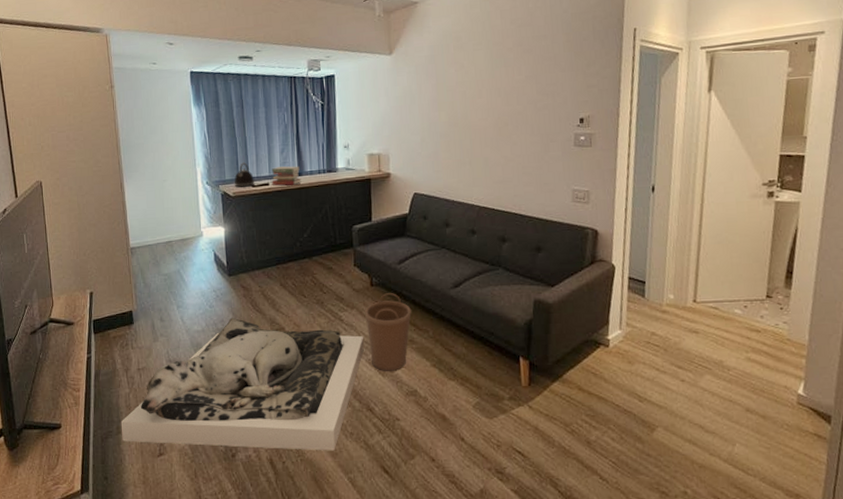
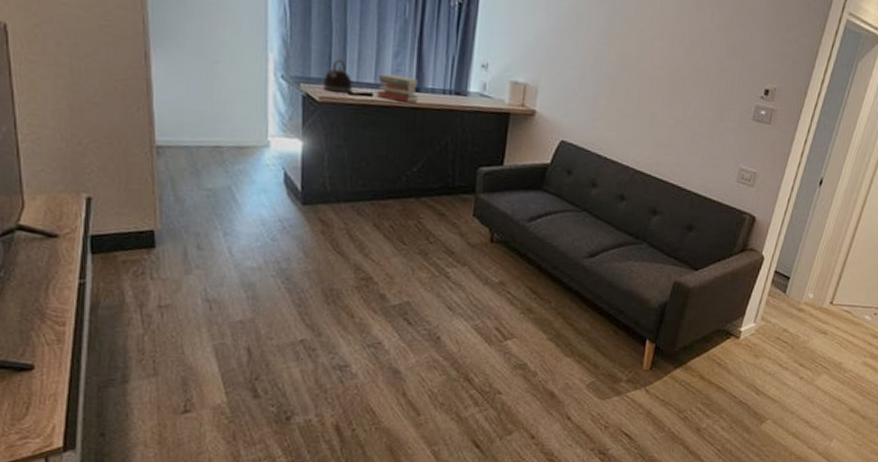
dog bed: present [120,317,364,451] -> none [128,256,473,421]
basket: present [365,293,411,371] -> none [478,253,535,341]

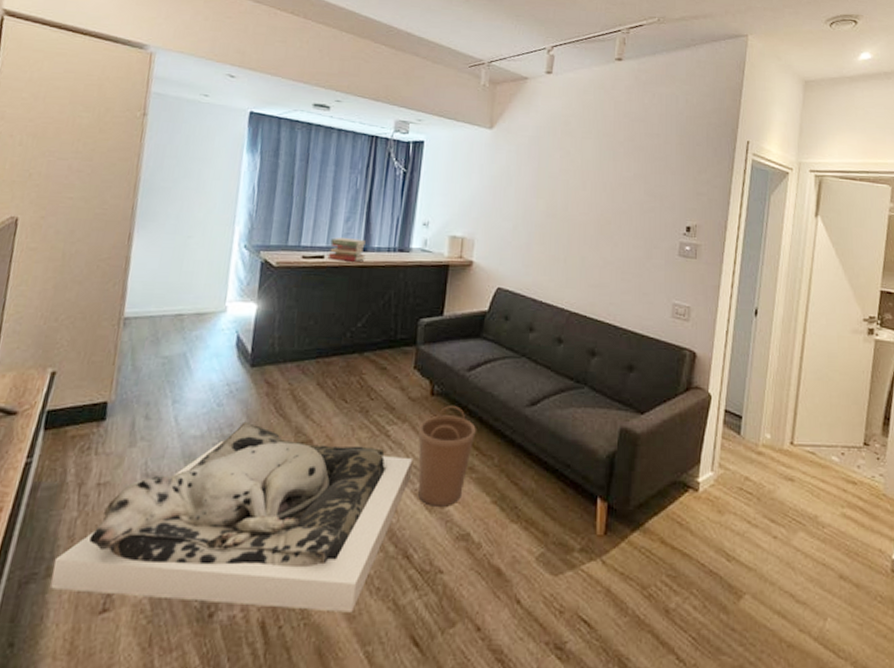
dog bed: none [128,256,473,421] -> present [50,421,414,613]
kettle: present [322,58,352,94] -> none [279,227,307,257]
basket: none [478,253,535,341] -> present [418,406,476,507]

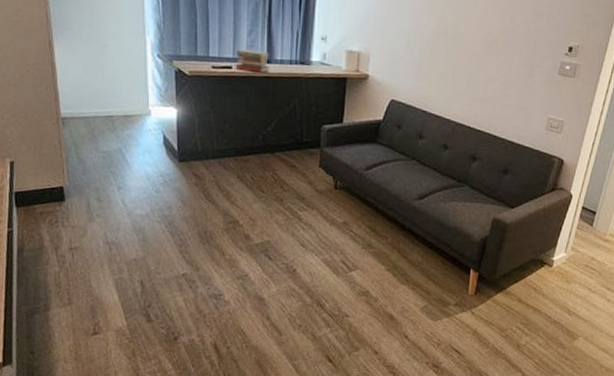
dog bed: present [50,421,414,613] -> none [49,205,322,340]
basket: present [418,406,476,507] -> none [325,197,373,272]

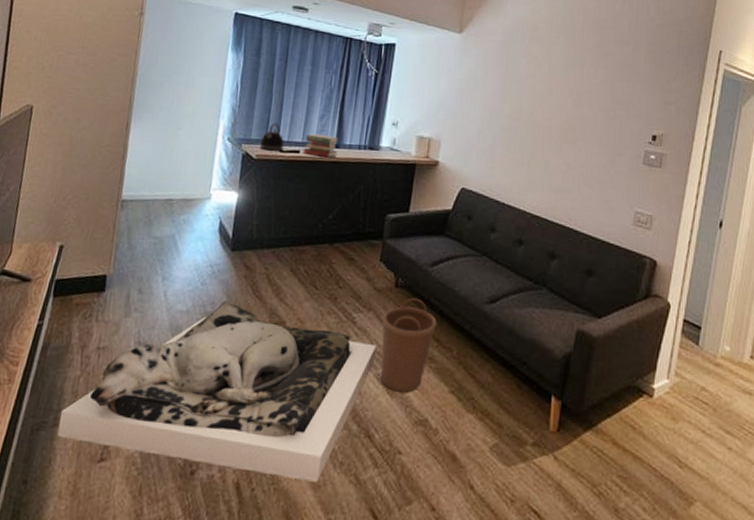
dog bed: none [49,205,322,340] -> present [57,300,377,483]
kettle: none [191,38,215,68] -> present [259,122,284,151]
basket: none [325,197,373,272] -> present [380,298,437,393]

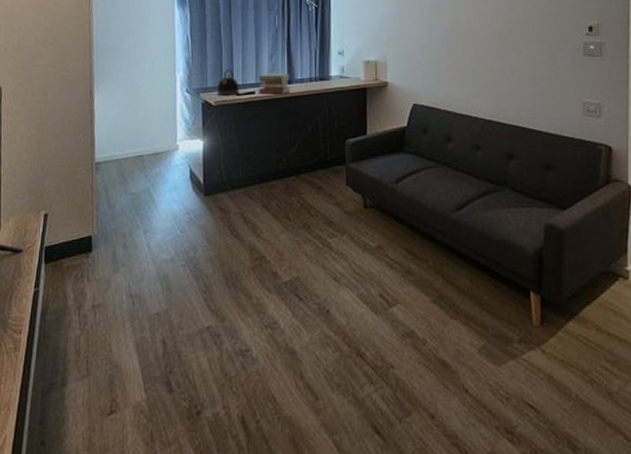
dog bed: present [57,300,377,483] -> none [66,244,356,407]
basket: present [380,298,437,393] -> none [357,216,409,308]

